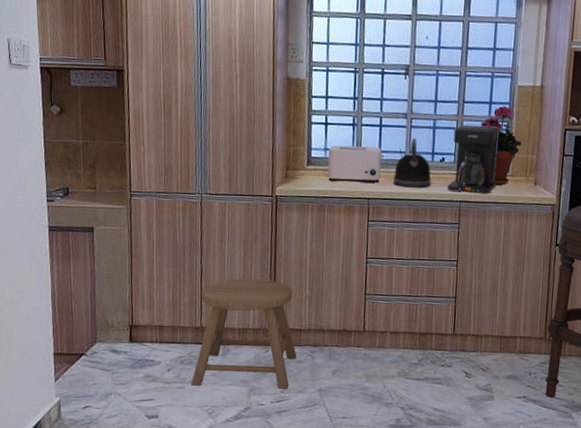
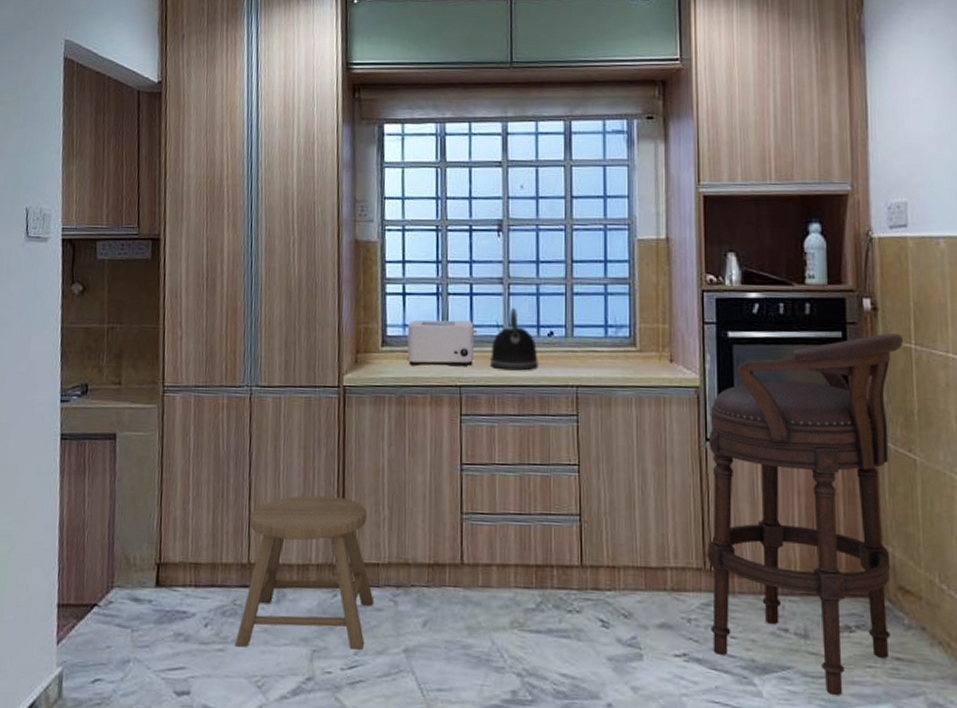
coffee maker: present [447,124,500,194] -> none [559,289,622,376]
potted plant: present [481,105,522,185] -> none [596,263,649,364]

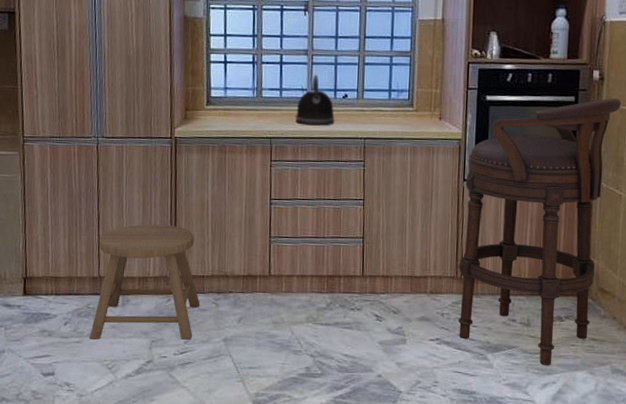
toaster: present [407,320,478,367] -> none [227,84,286,122]

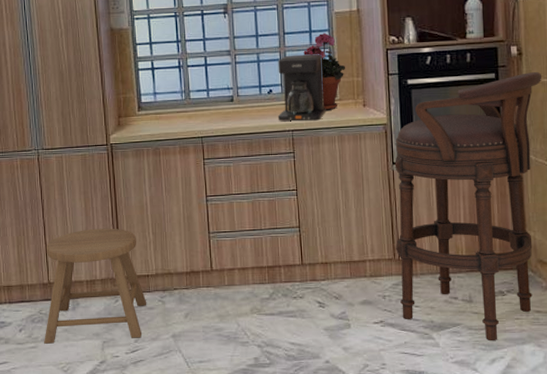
kettle: present [295,74,335,126] -> none [223,73,262,122]
coffee maker: none [350,60,403,130] -> present [277,54,326,122]
potted plant: none [383,39,425,121] -> present [303,32,346,110]

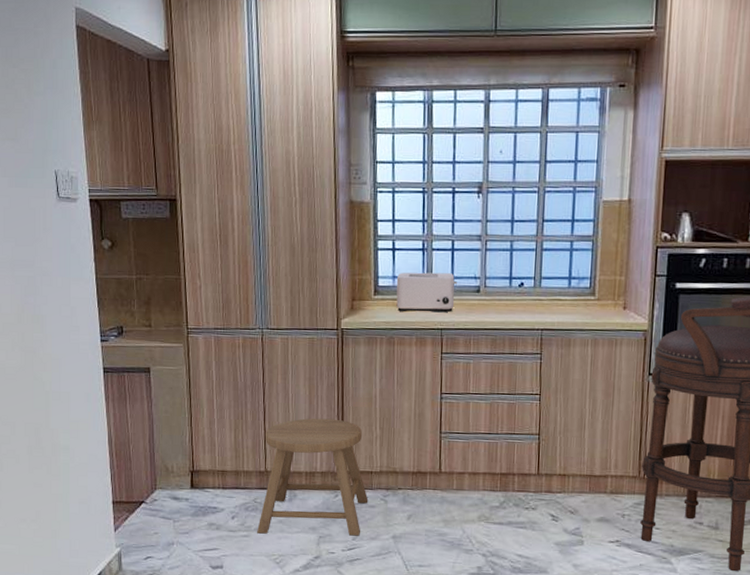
toaster: none [157,86,213,125] -> present [396,272,458,312]
coffee maker: present [277,54,326,122] -> none [527,245,584,321]
potted plant: present [303,32,346,110] -> none [563,223,609,310]

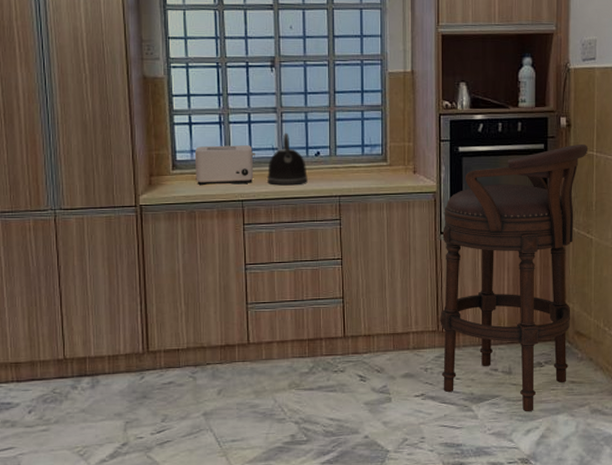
stool: present [257,418,369,536] -> none [57,298,177,426]
kettle: none [467,261,510,316] -> present [266,132,308,186]

